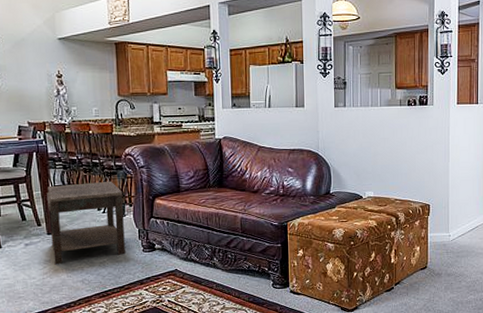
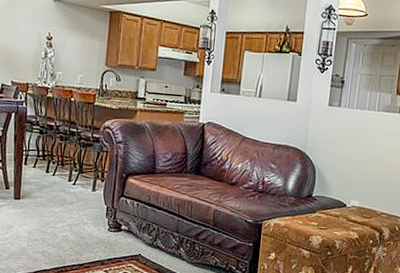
side table: present [47,181,126,265] -> none [17,149,97,232]

